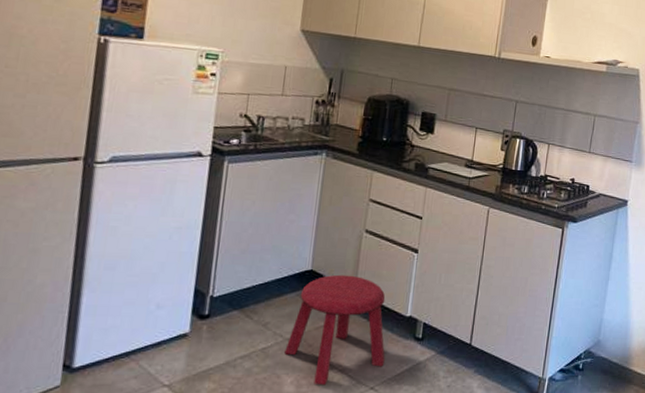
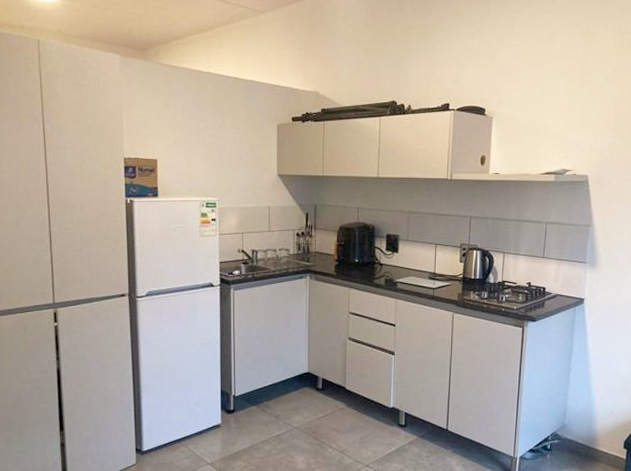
stool: present [284,274,386,386] -> none [295,375,376,464]

